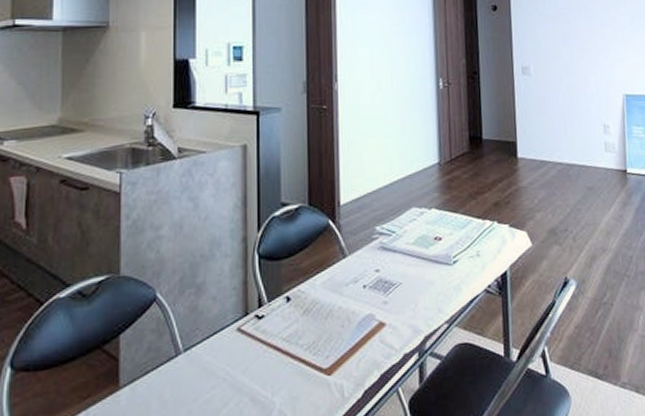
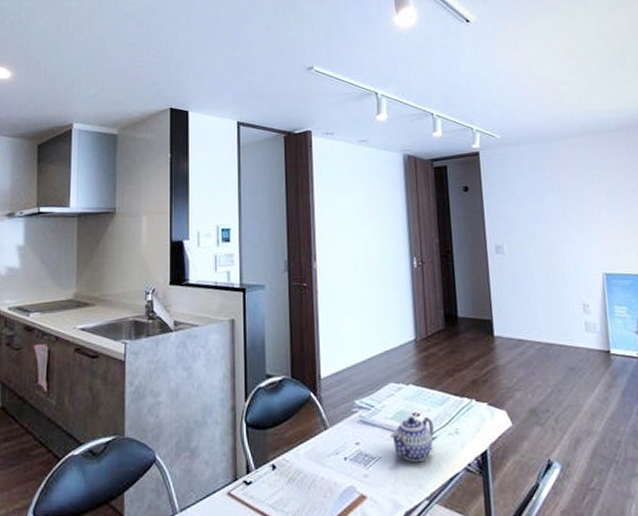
teapot: none [411,240,456,287] -> present [390,416,434,463]

